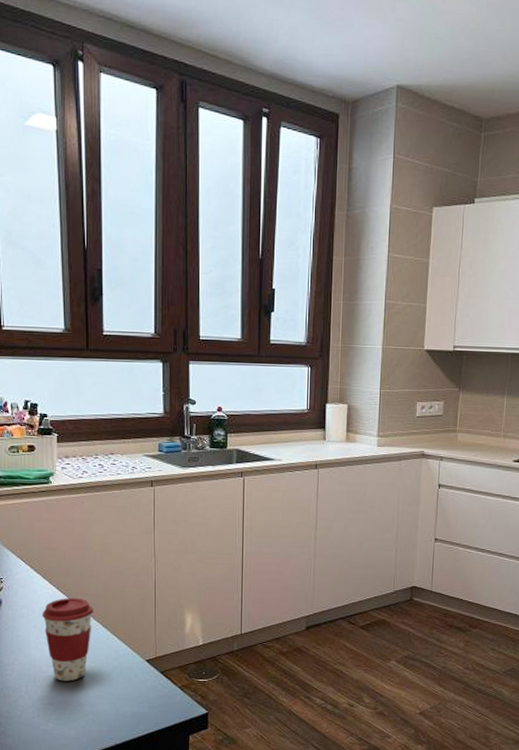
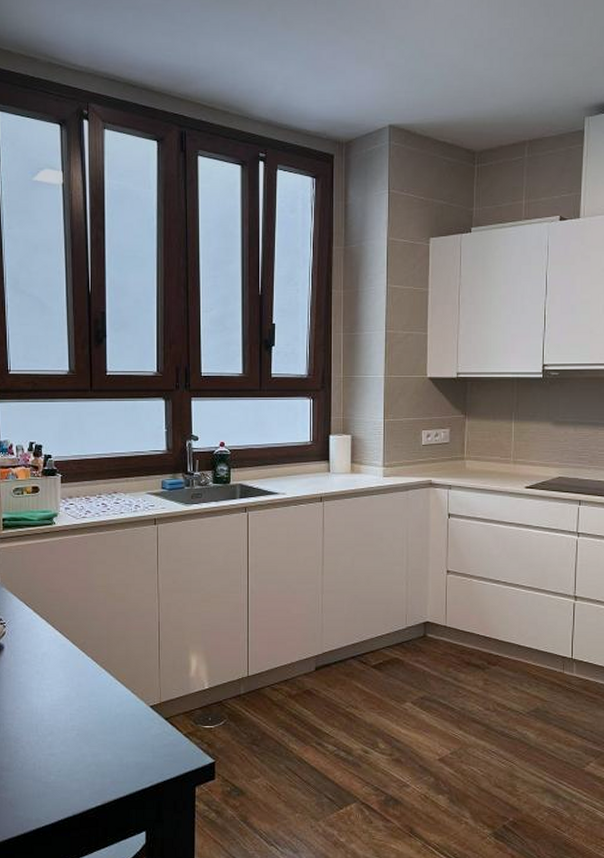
coffee cup: present [42,597,94,681] -> none [45,641,97,730]

